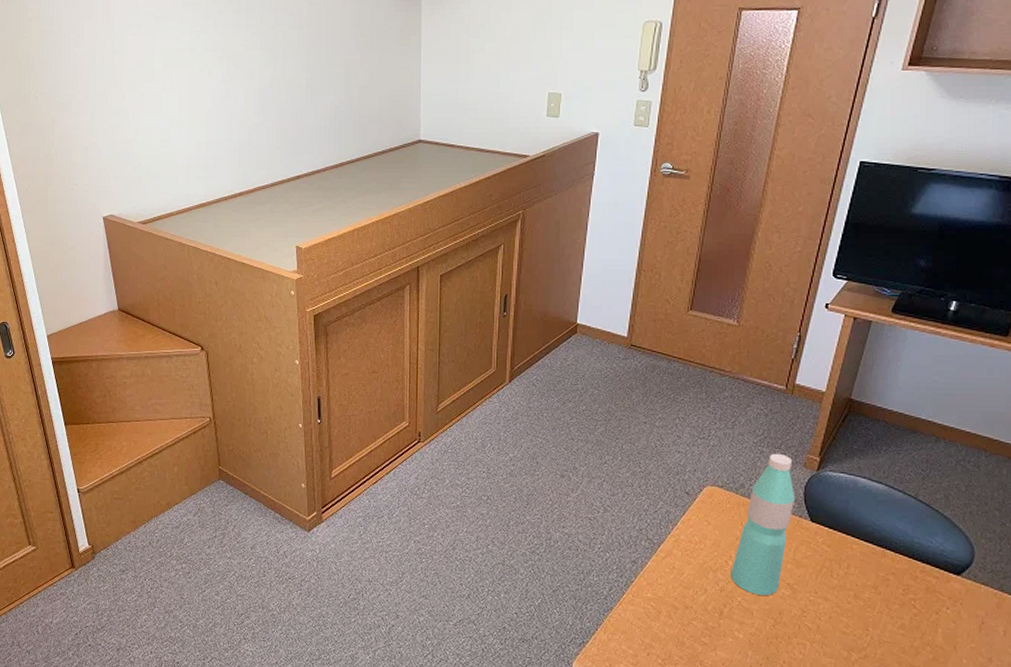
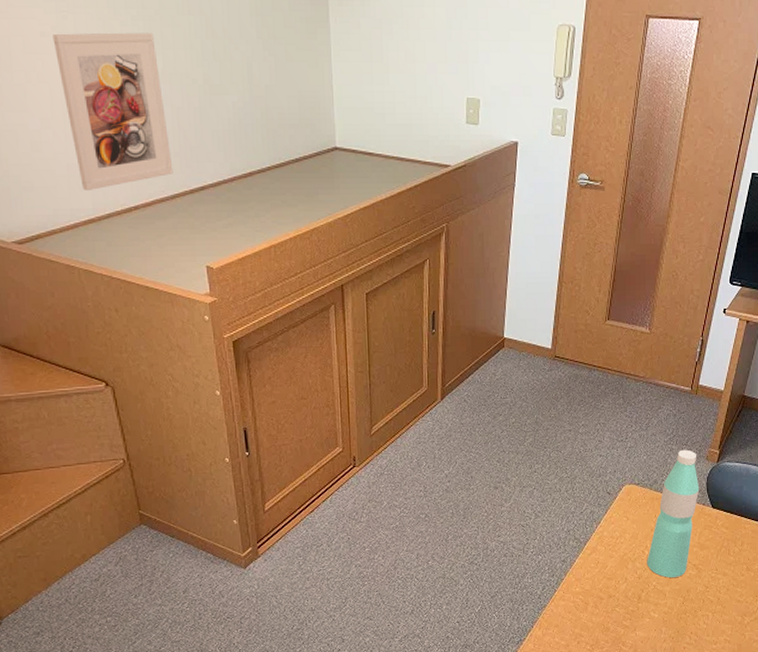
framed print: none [187,45,275,179] -> present [53,32,173,190]

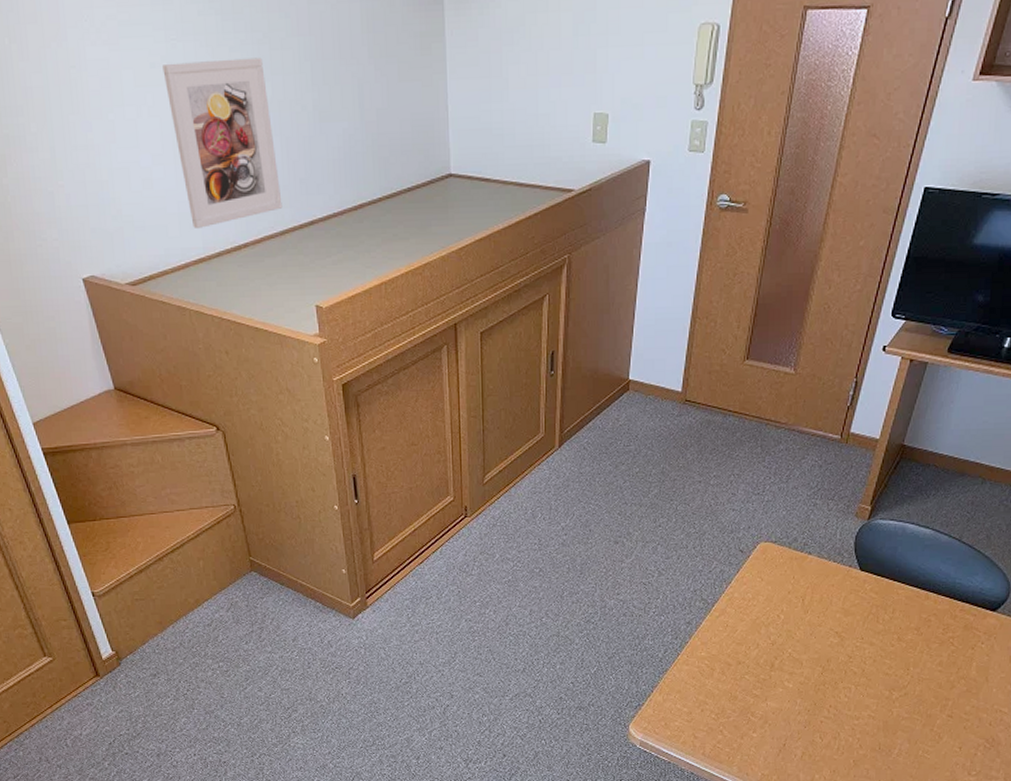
water bottle: present [647,449,700,578] -> none [782,504,847,645]

